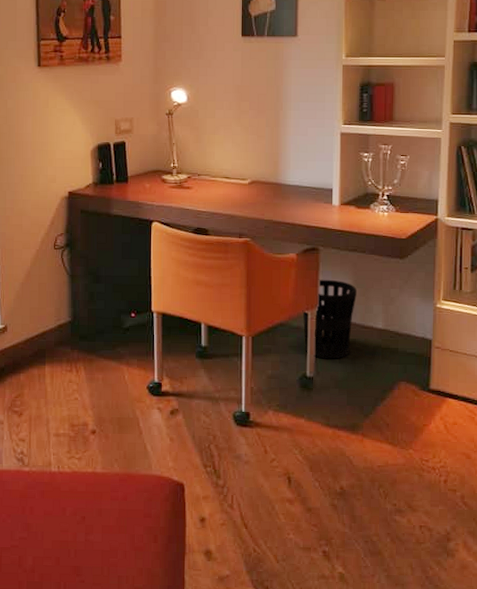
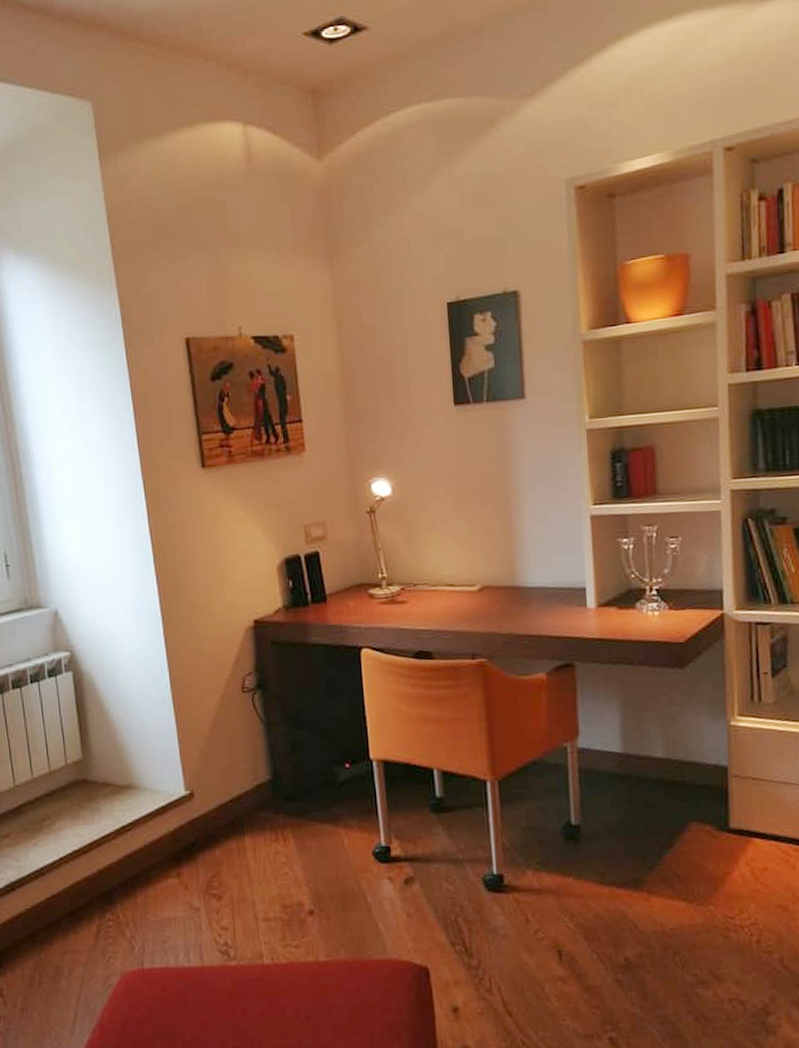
wastebasket: present [302,279,357,359] -> none [559,701,627,801]

